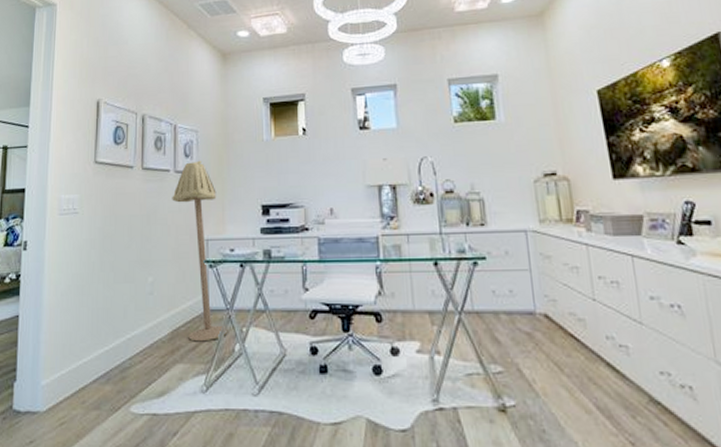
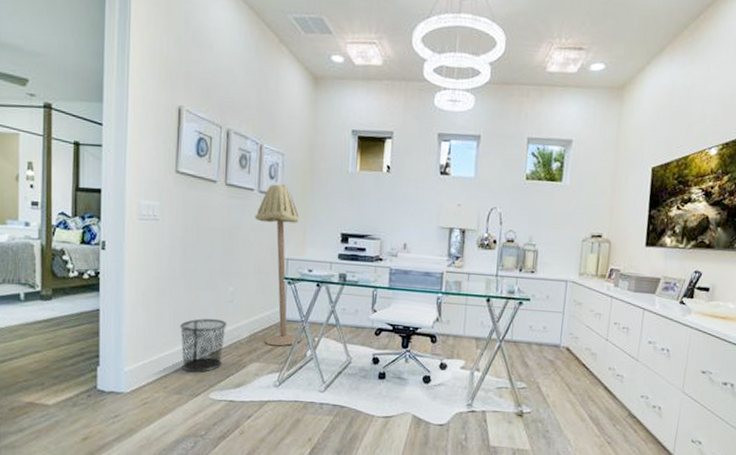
waste bin: none [98,315,147,382] -> present [179,318,226,373]

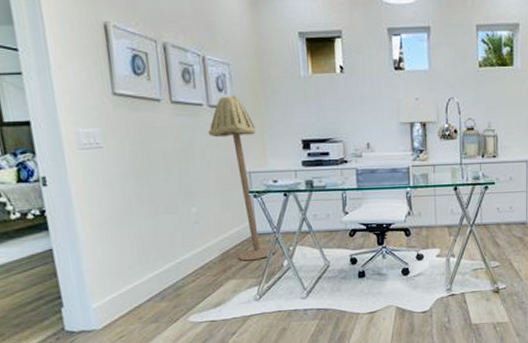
waste bin: present [179,318,226,373] -> none [144,242,197,299]

